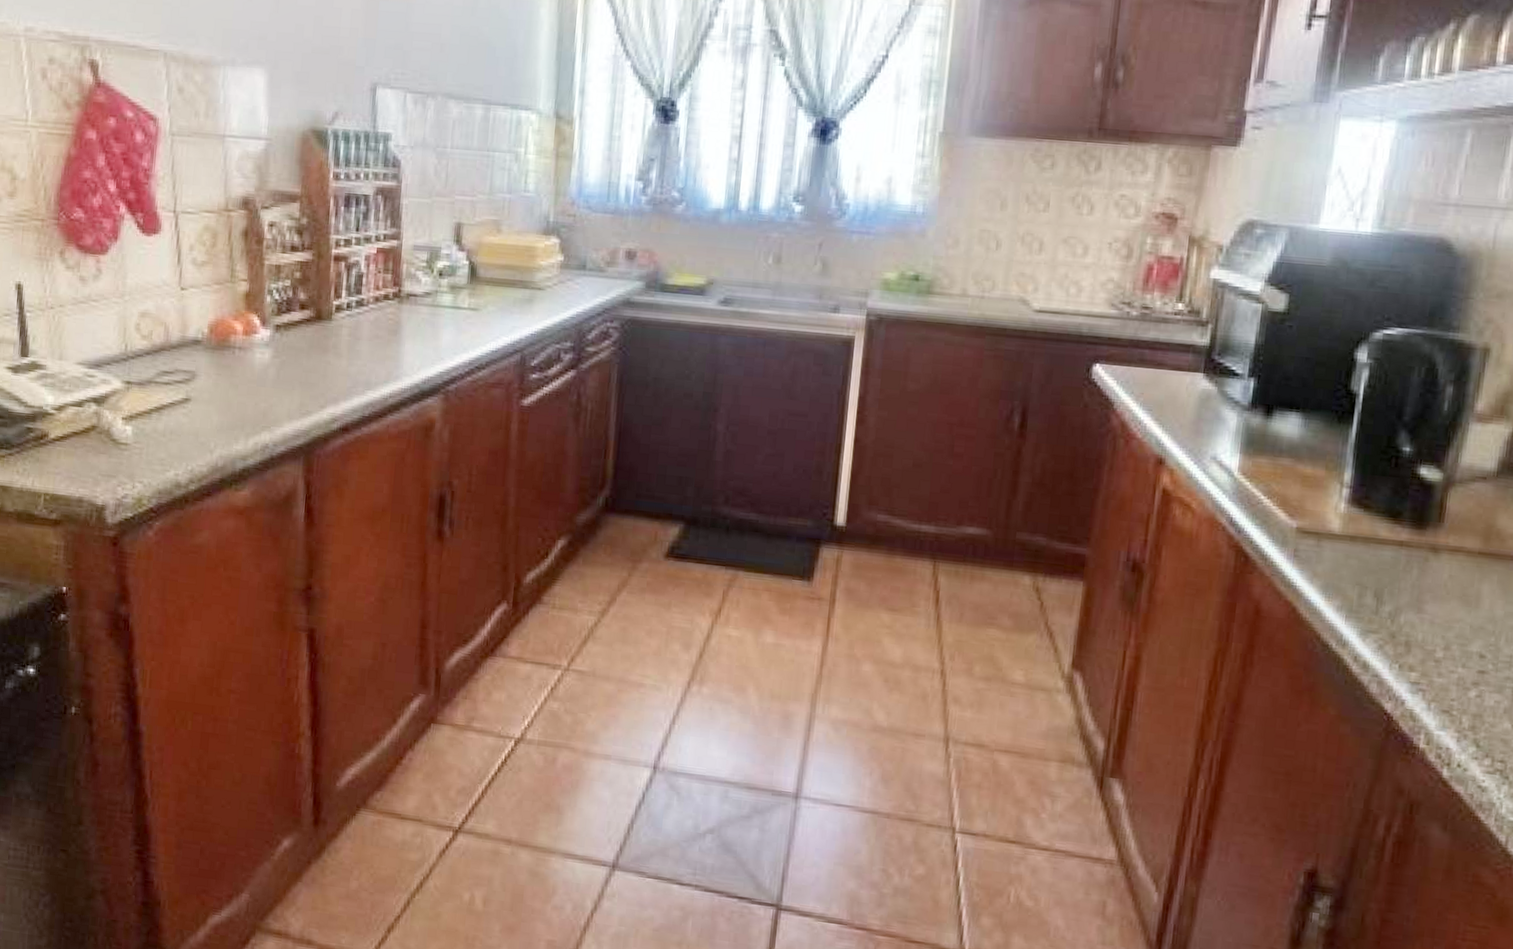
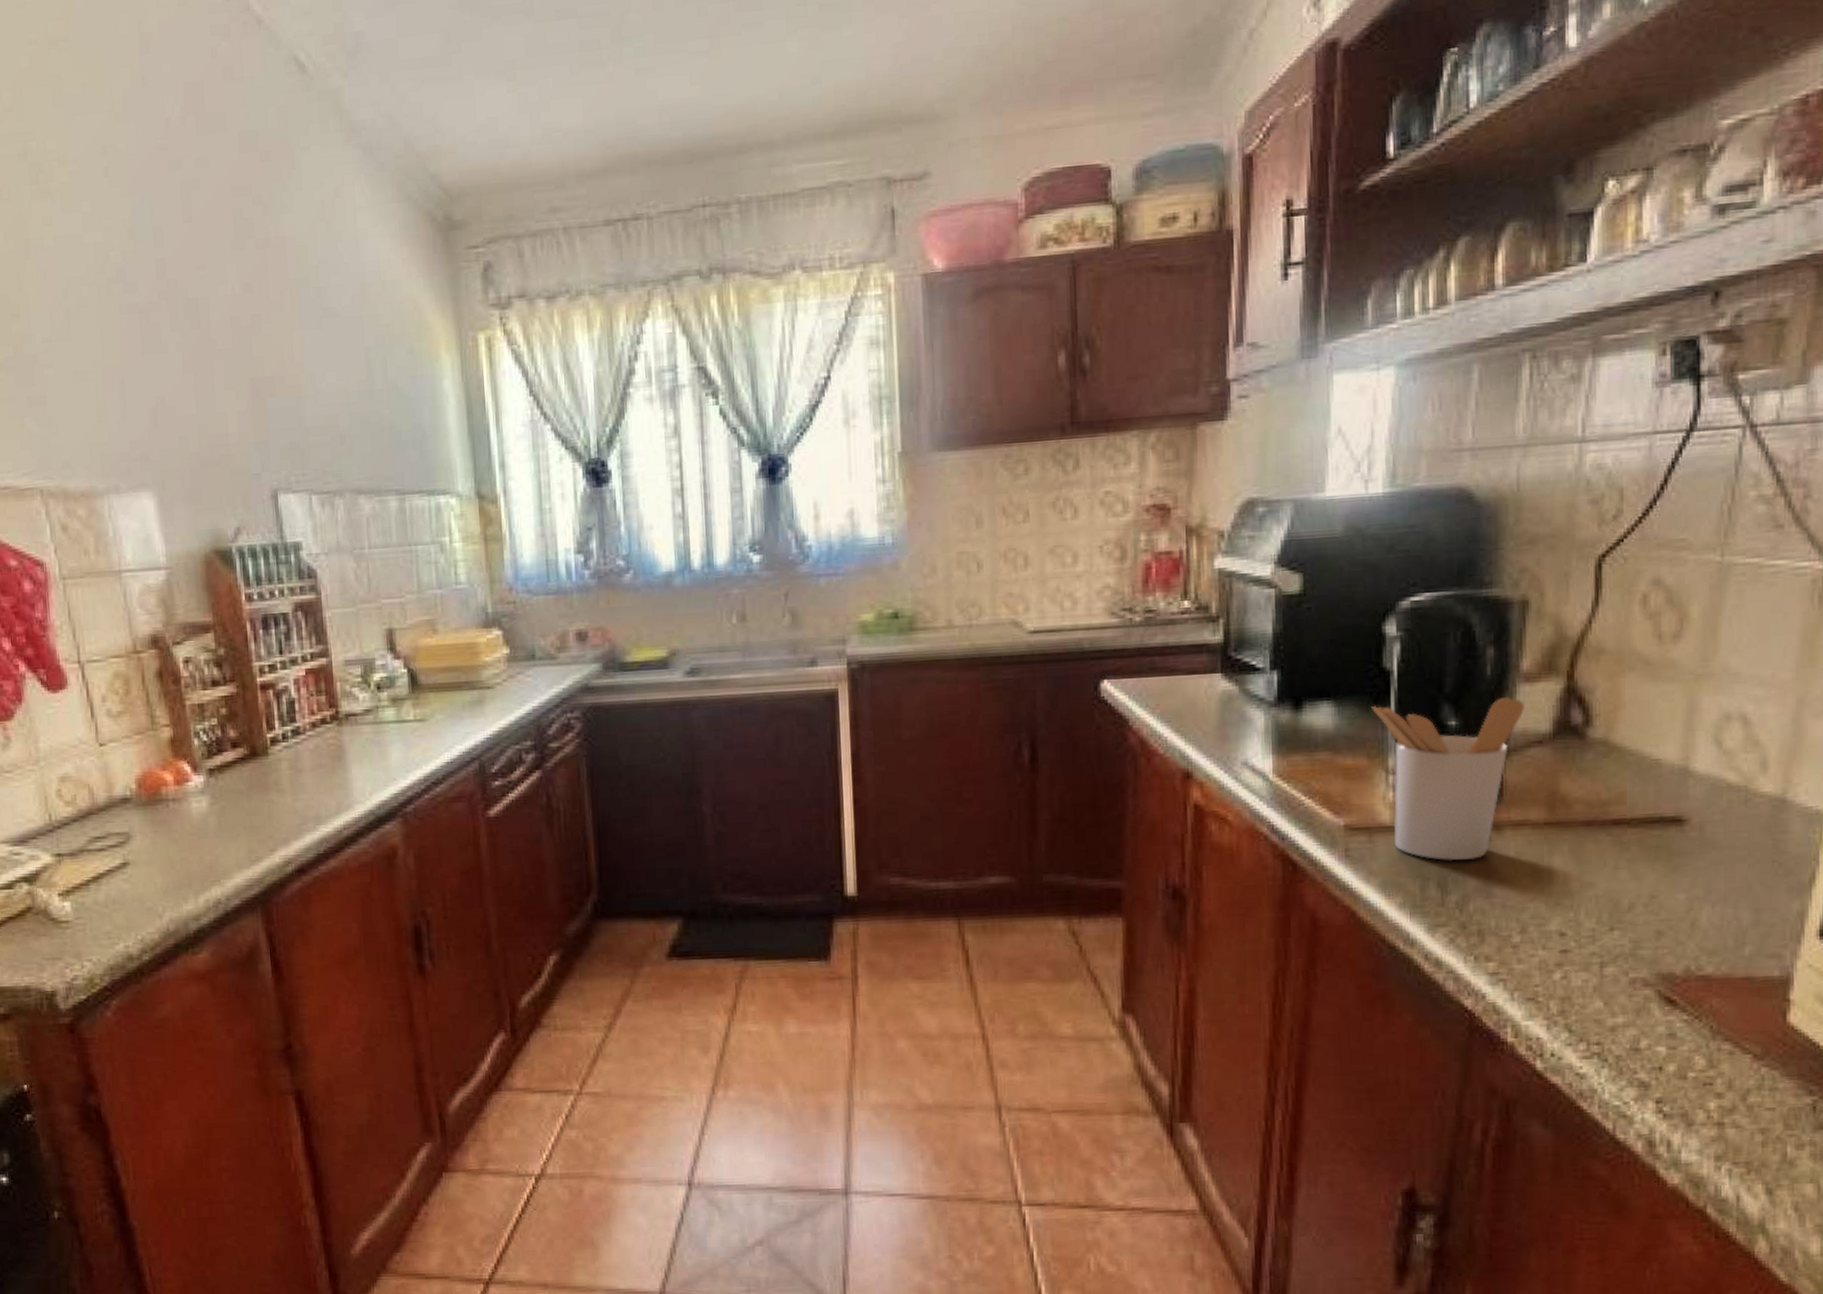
utensil holder: none [1335,423,1474,576] -> present [1372,696,1524,861]

